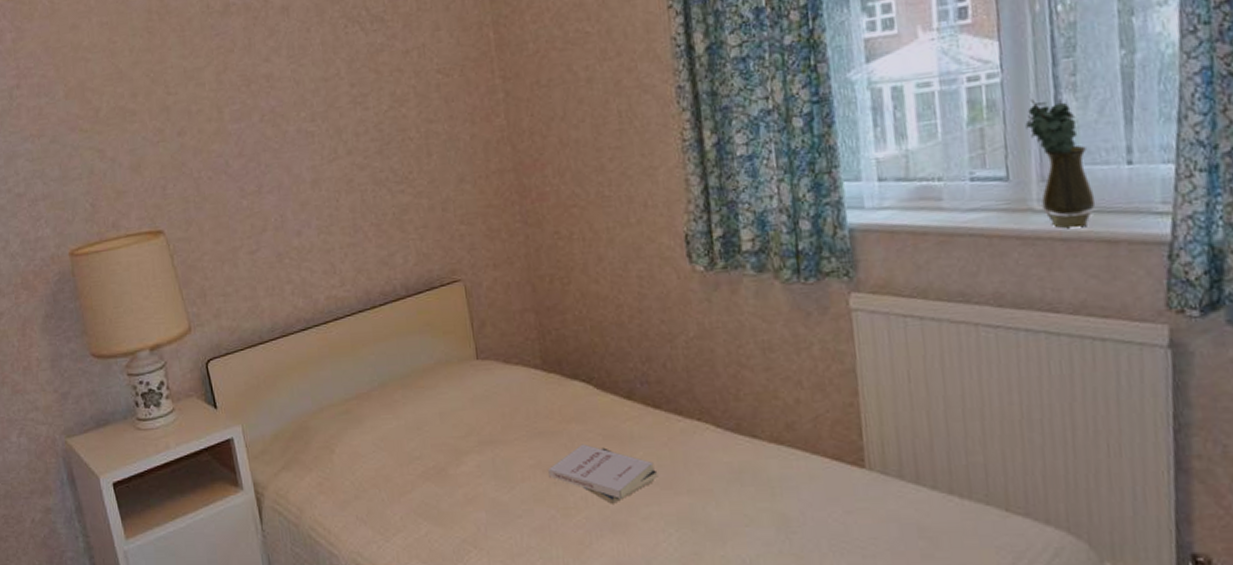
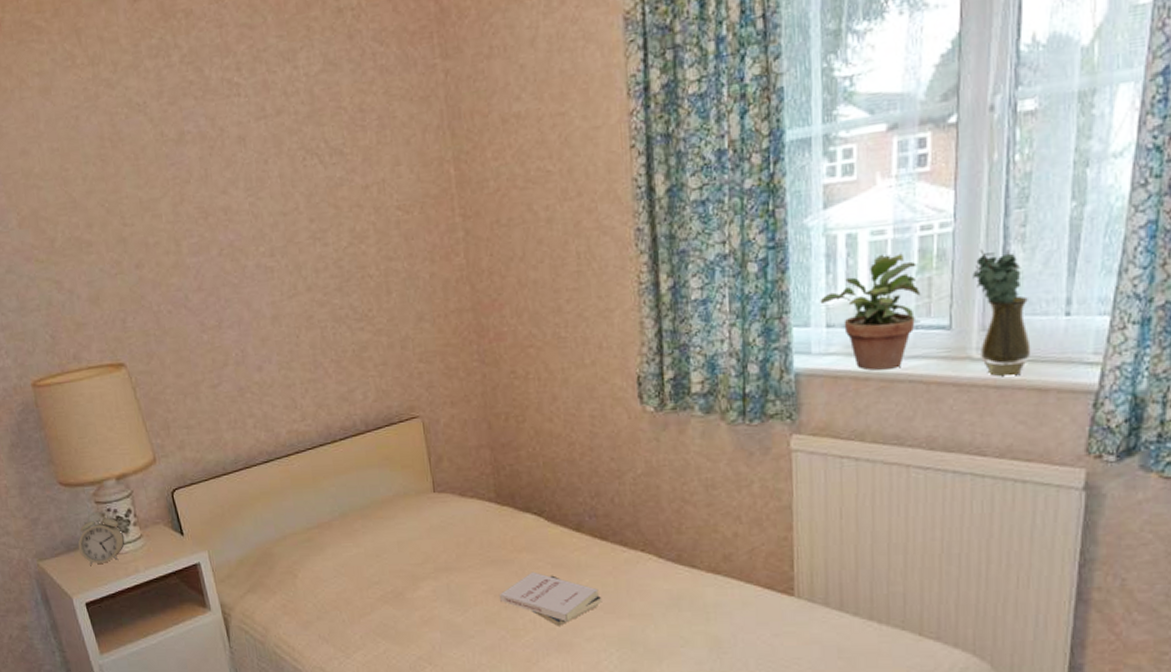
alarm clock: none [107,384,155,443] -> present [77,511,124,566]
potted plant: none [869,105,975,226] -> present [820,253,922,372]

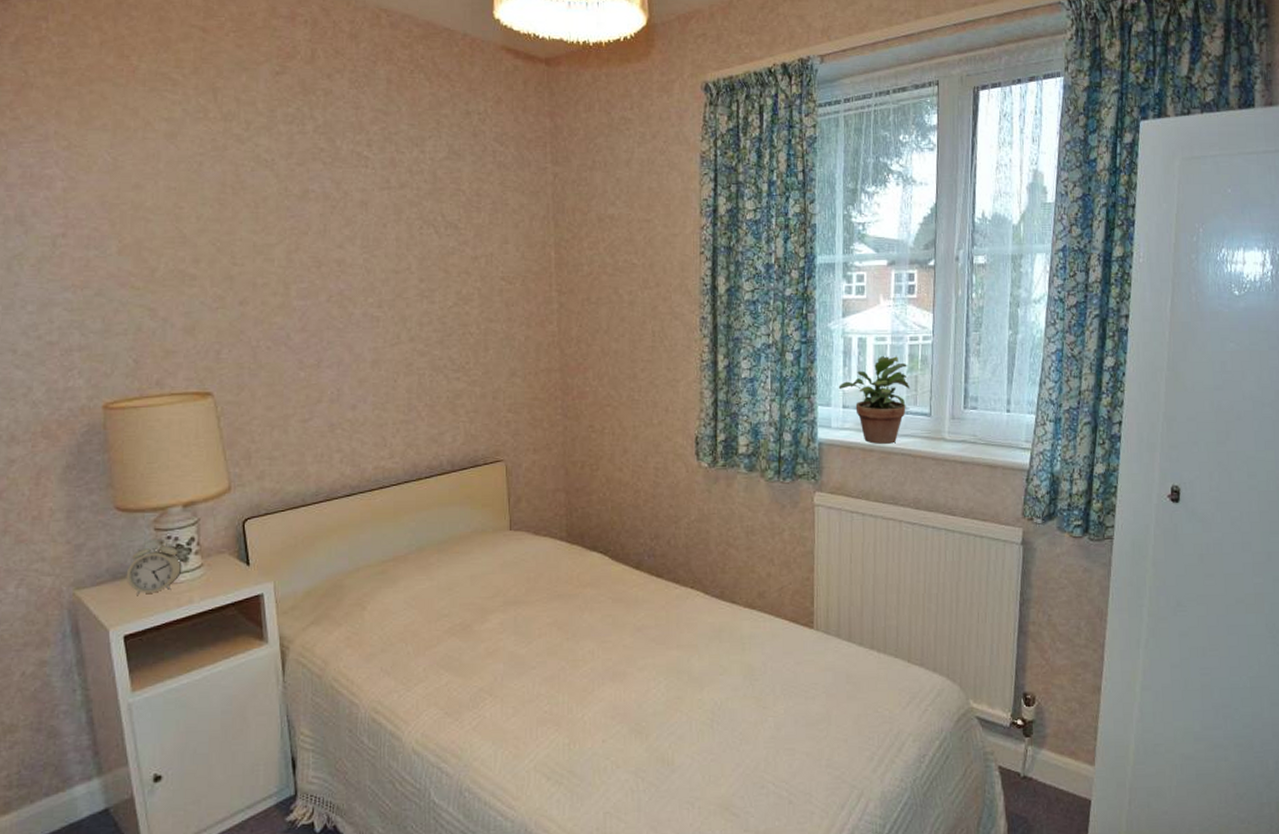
books: present [498,571,603,626] -> none [562,605,655,657]
vase: present [972,248,1031,377] -> none [945,358,985,455]

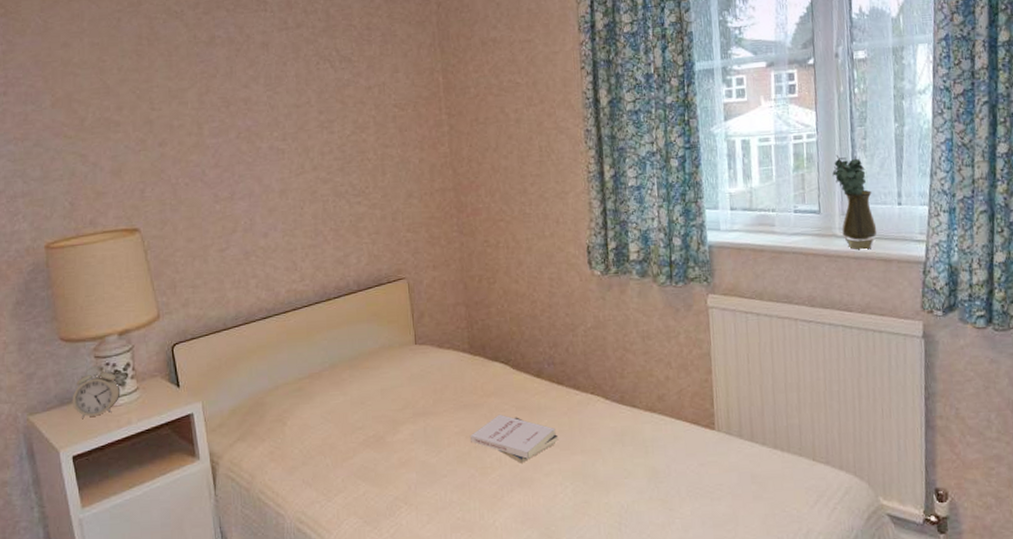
books: none [562,605,655,657] -> present [469,414,559,463]
potted plant: present [838,356,911,445] -> none [725,156,798,245]
vase: none [945,358,985,455] -> present [832,154,877,250]

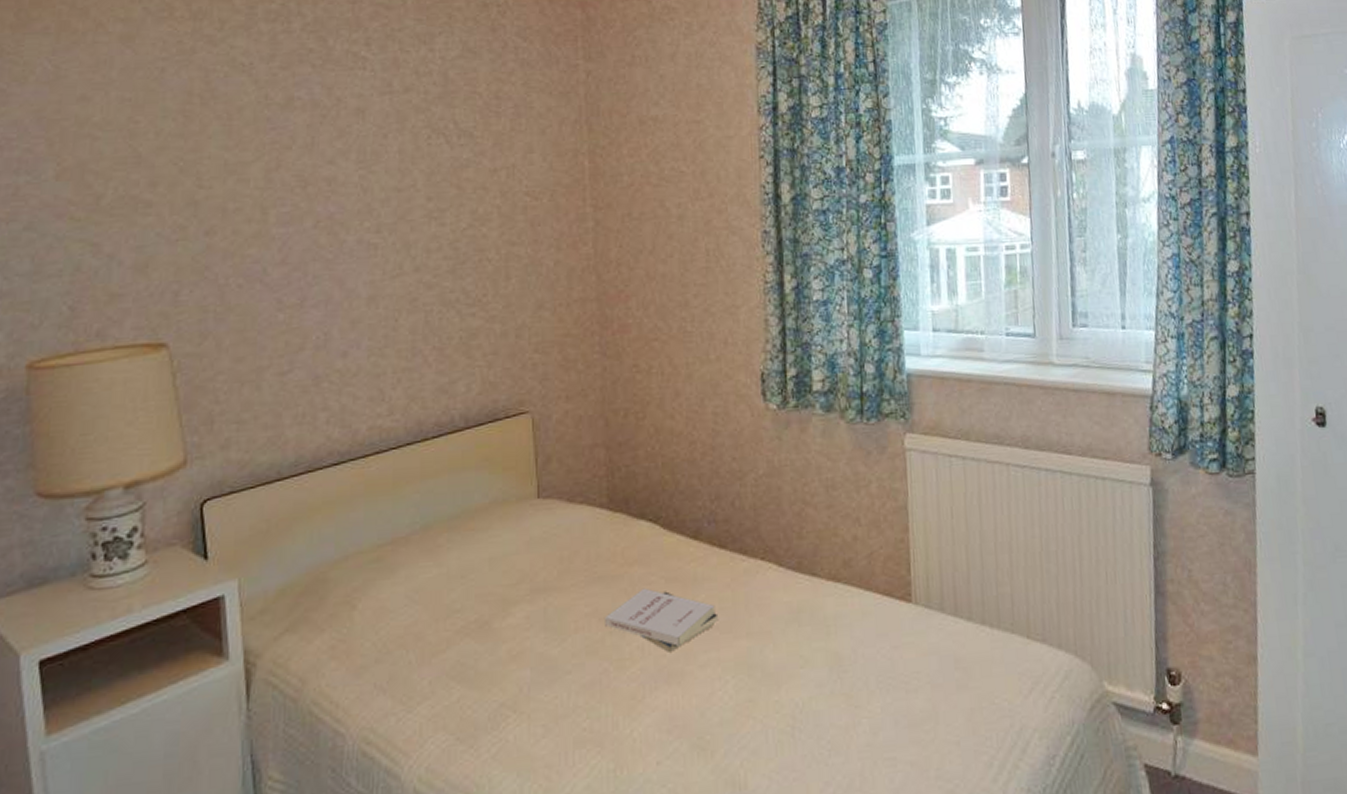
alarm clock: present [72,365,119,420] -> none [45,530,119,608]
vase: present [832,154,877,250] -> none [1049,268,1099,381]

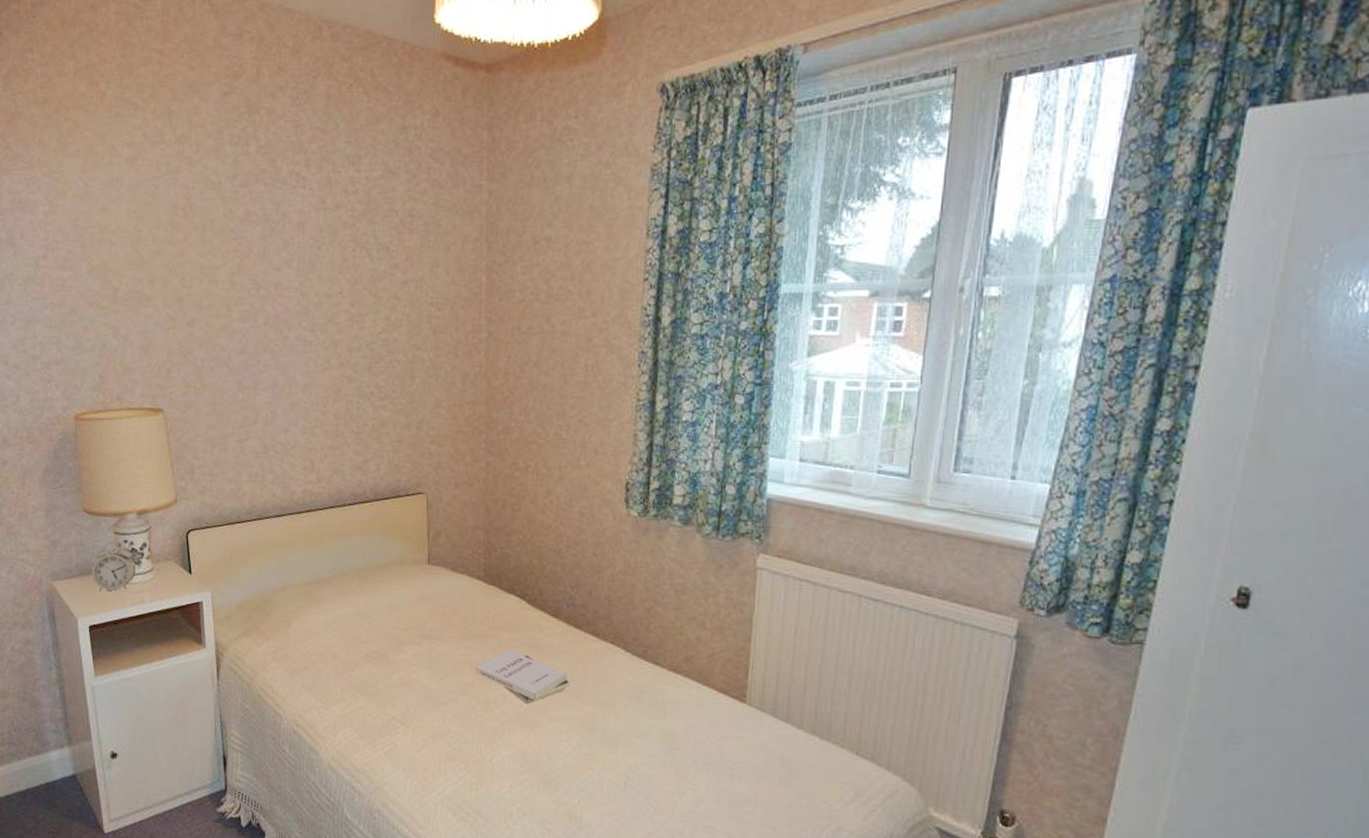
alarm clock: none [45,530,119,608] -> present [91,541,135,592]

